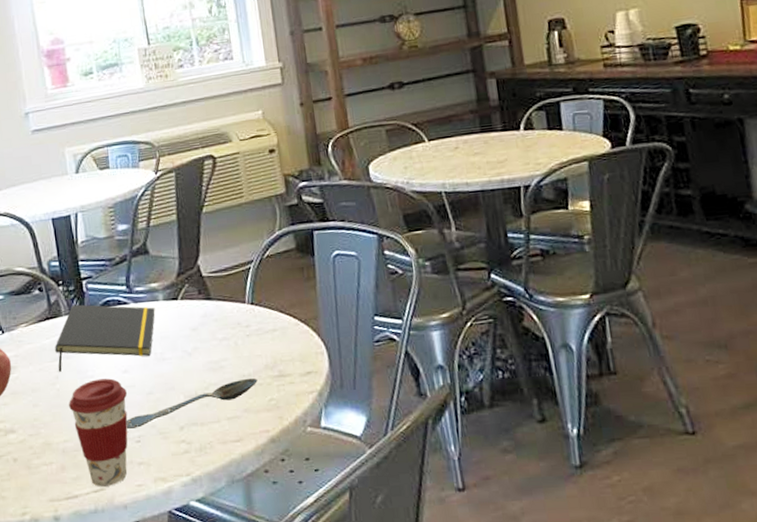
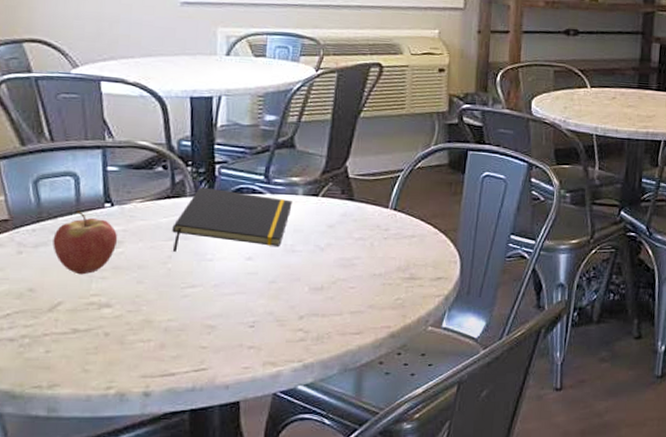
coffee cup: present [69,378,128,487] -> none [179,263,247,367]
spoon: present [126,378,258,429] -> none [241,277,387,314]

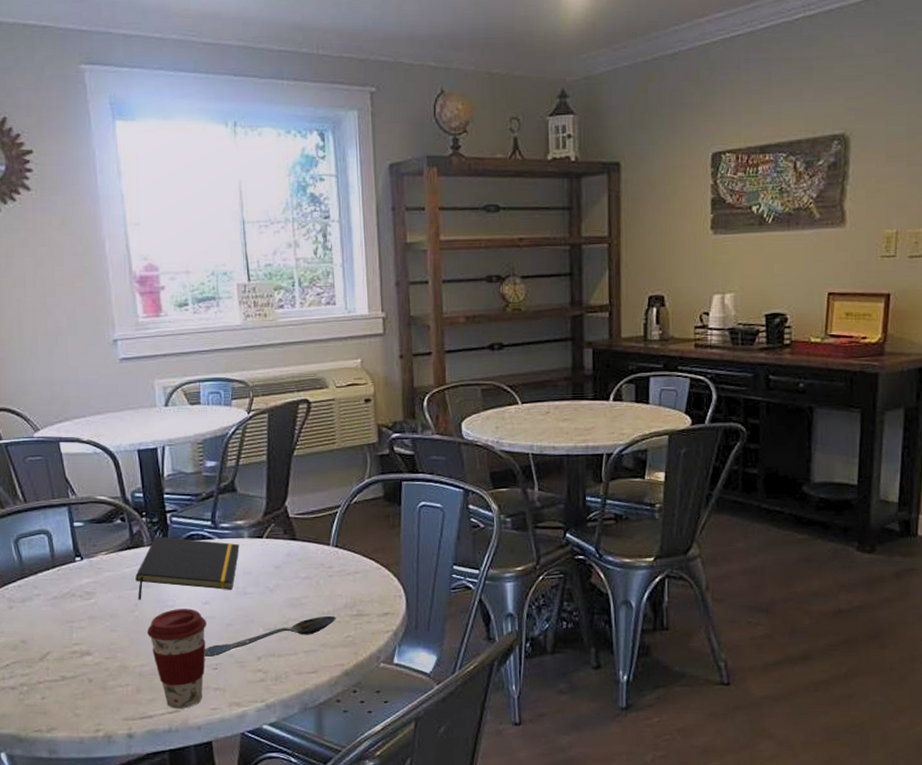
fruit: present [52,210,118,275] -> none [36,565,90,626]
coffee cup: none [179,263,247,367] -> present [147,609,206,709]
spoon: none [241,277,387,314] -> present [204,615,336,657]

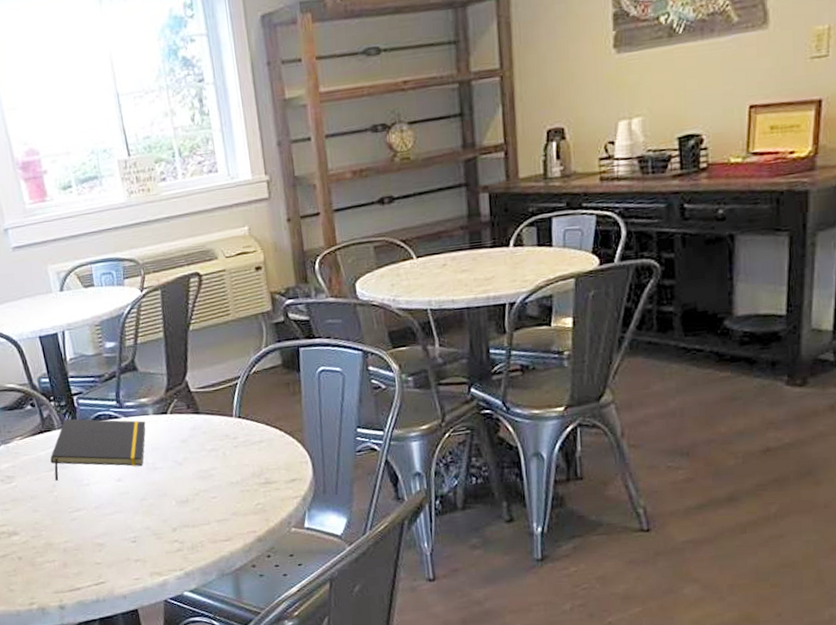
coffee cup: present [147,609,206,709] -> none [67,486,125,581]
spoon: present [204,615,336,657] -> none [121,485,245,531]

